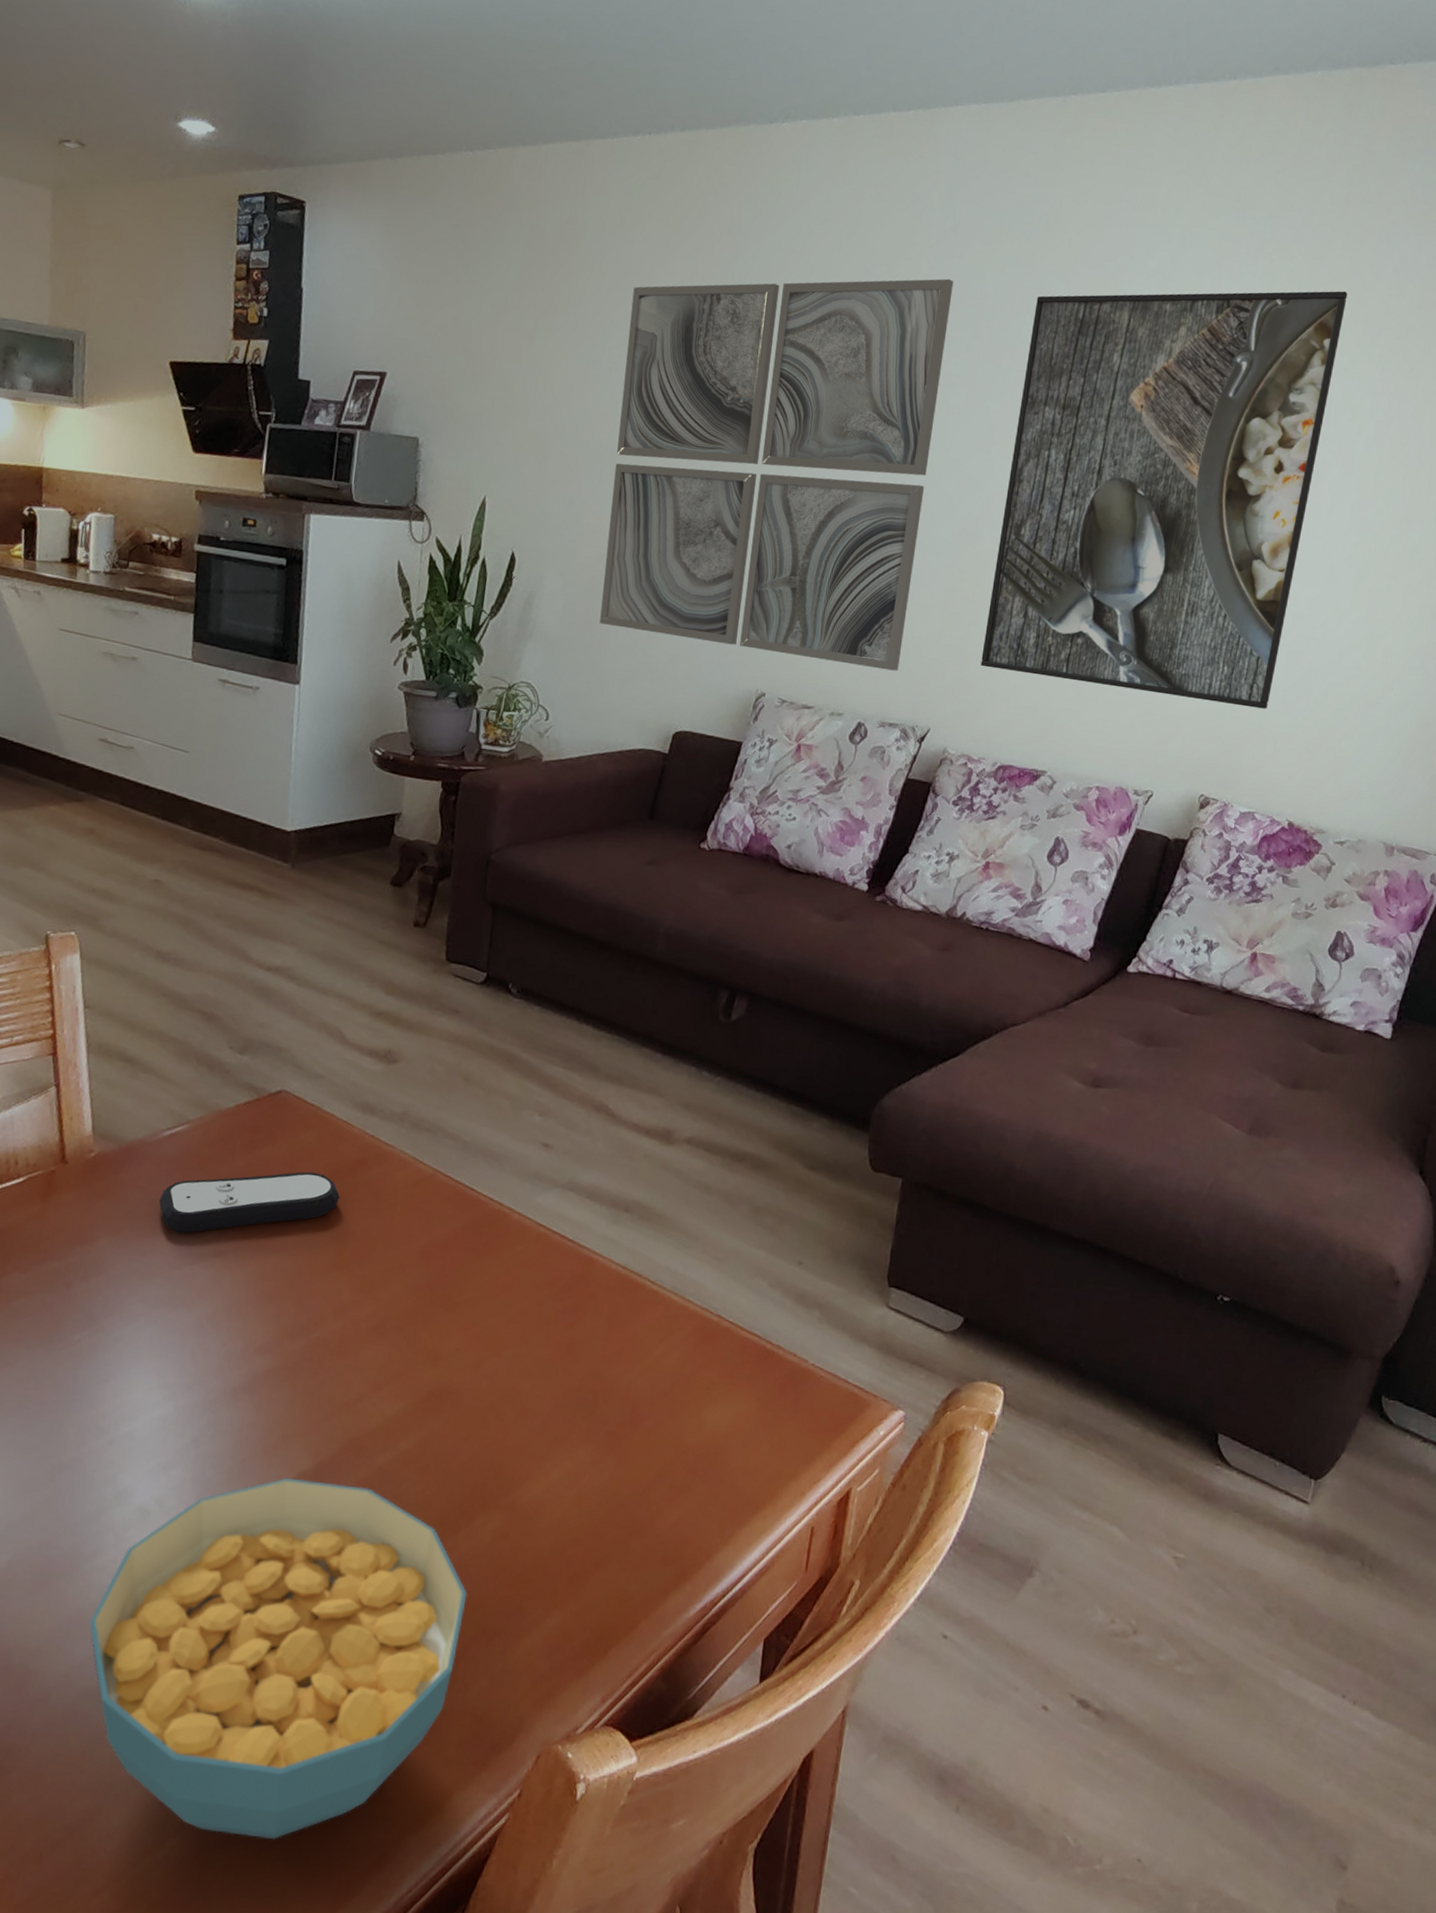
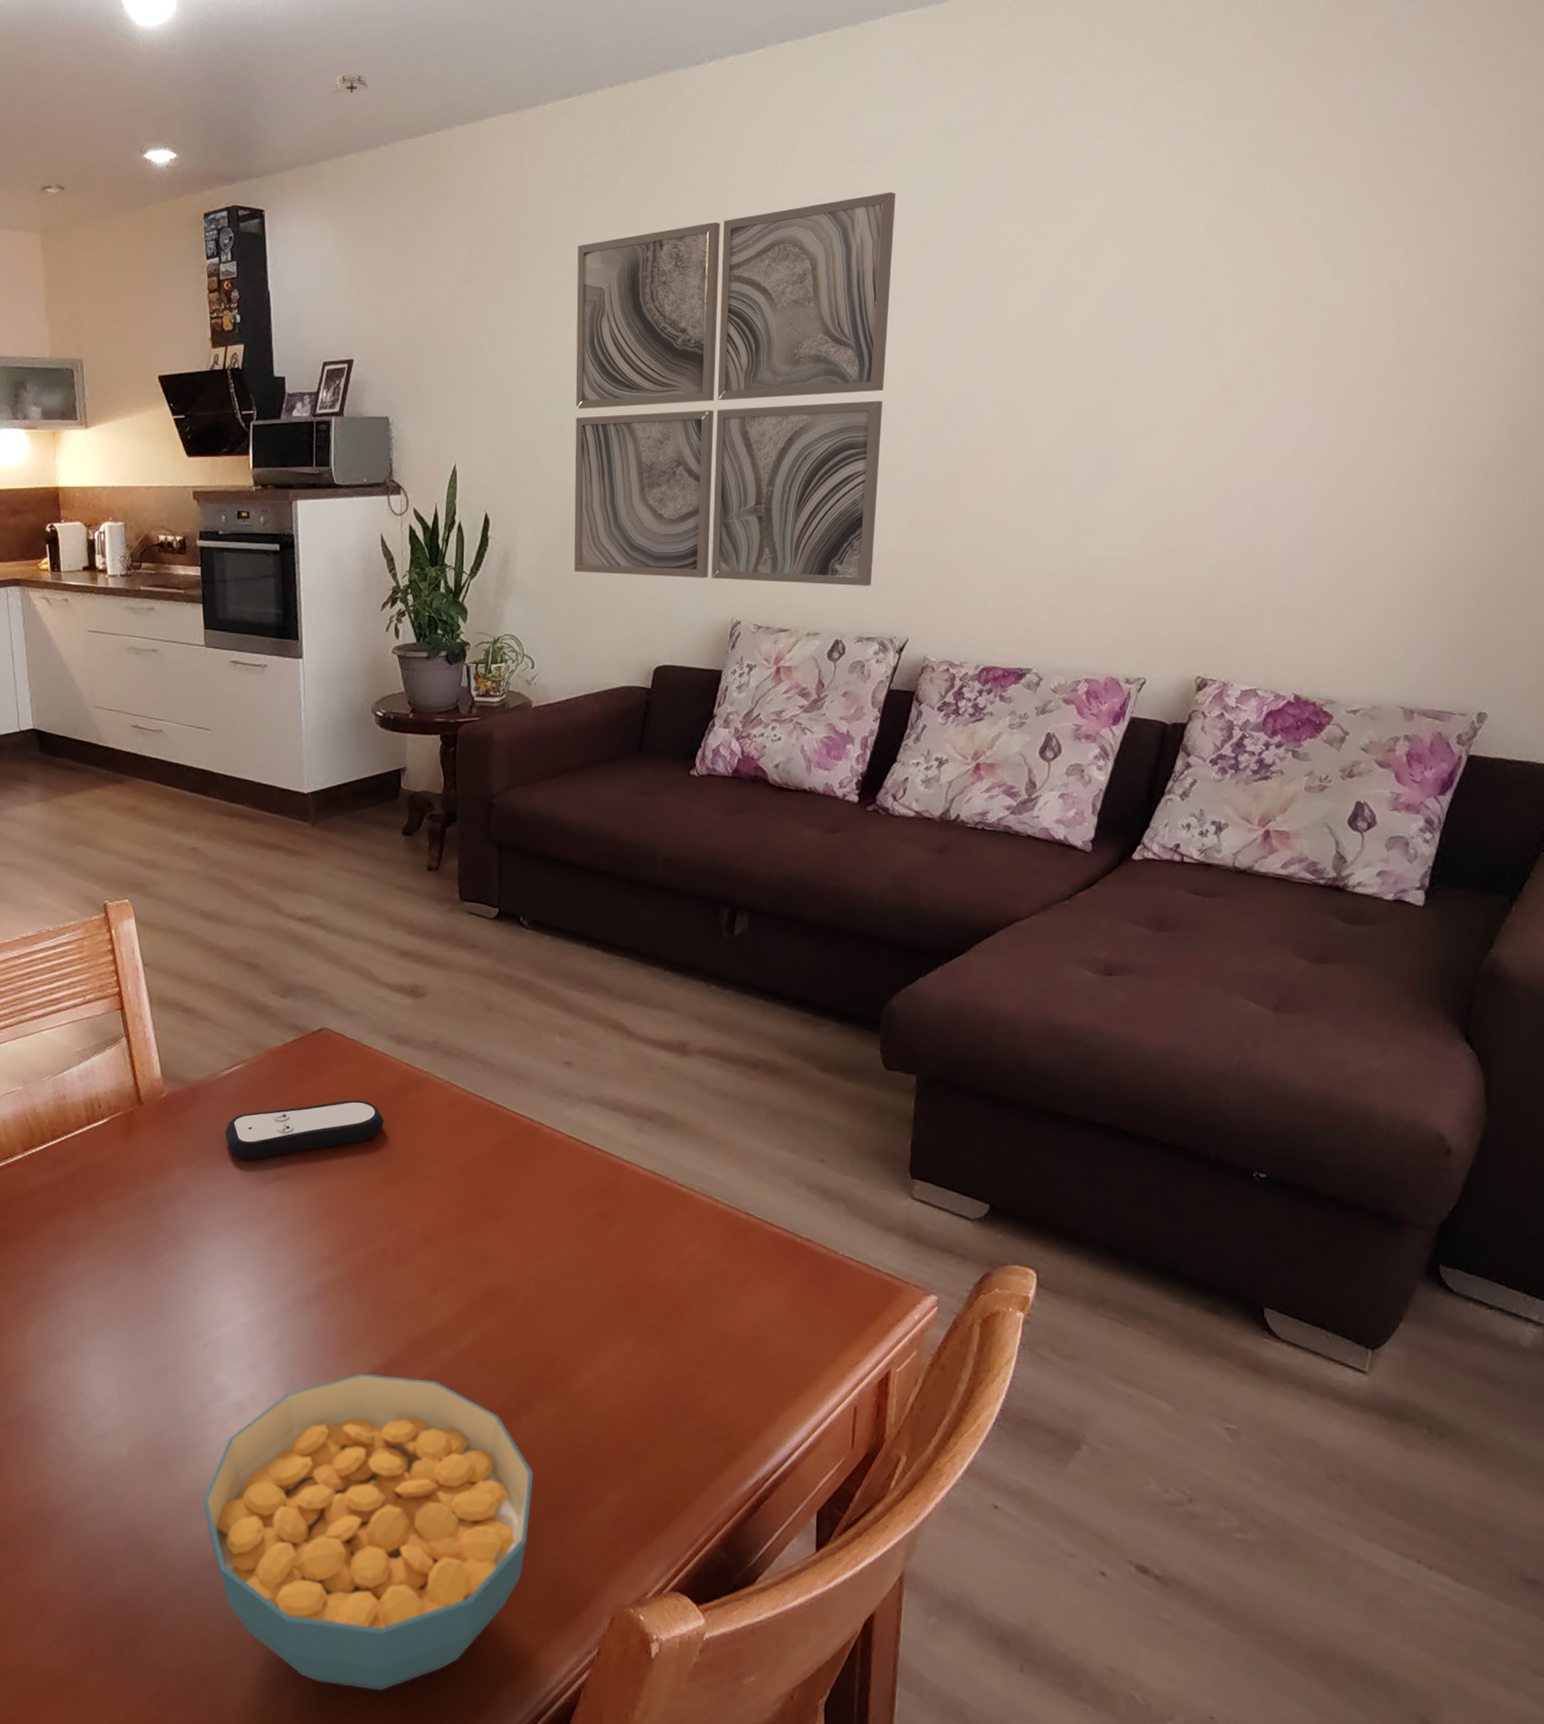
smoke detector: none [391,73,432,95] -> present [332,74,370,94]
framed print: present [981,291,1348,709] -> none [955,143,1320,584]

